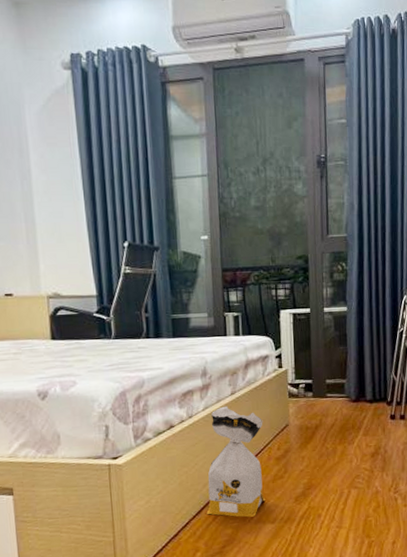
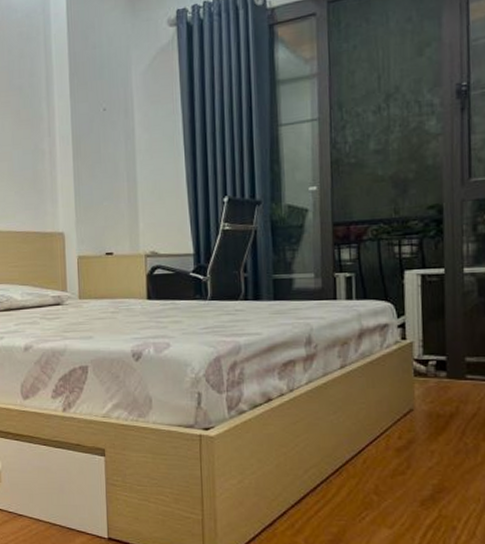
bag: present [206,406,266,518] -> none [307,381,382,517]

